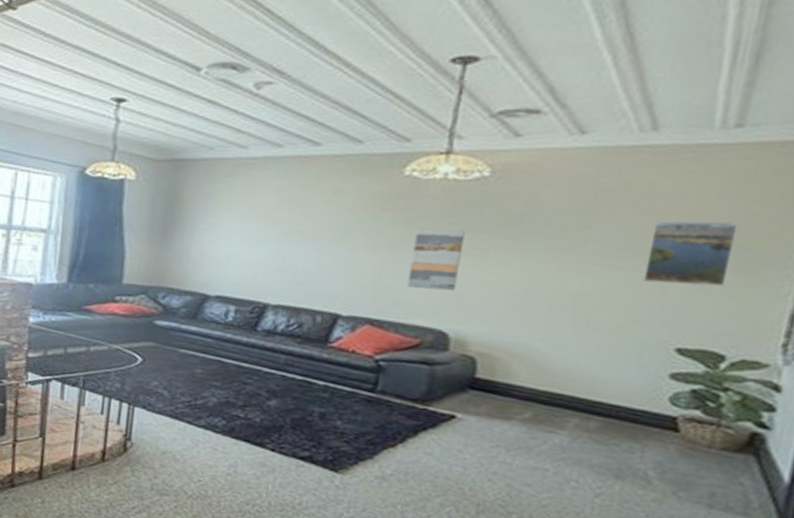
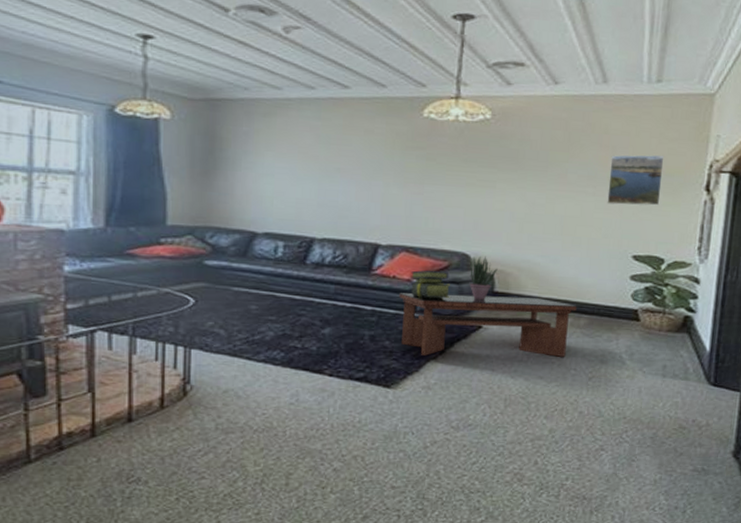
coffee table: none [355,369,587,465] -> present [399,293,577,357]
stack of books: none [372,346,420,381] -> present [411,270,450,299]
wall art: present [407,228,465,291] -> none [434,164,476,218]
potted plant: none [443,335,482,387] -> present [469,256,498,301]

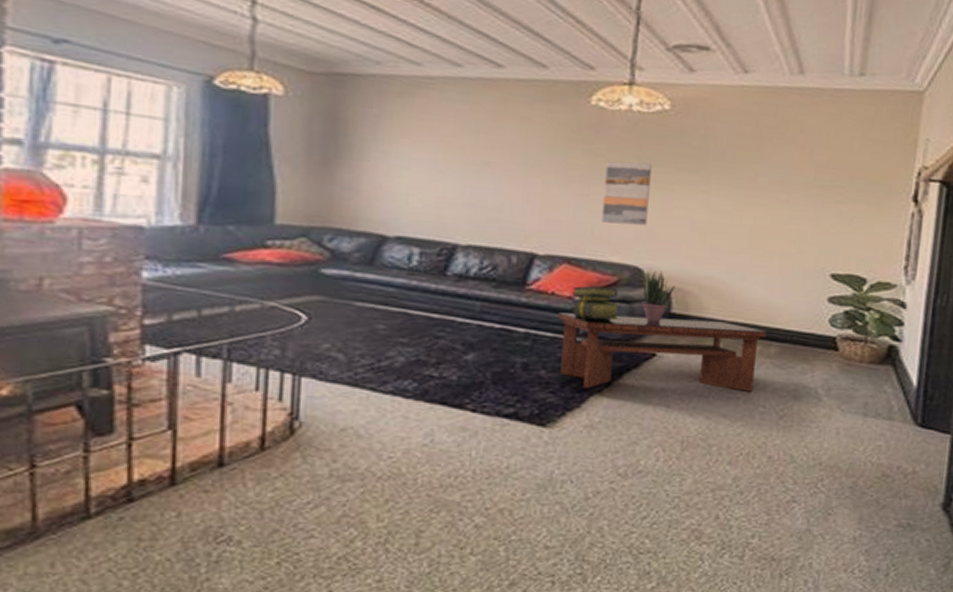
wall art: none [434,164,476,218] -> present [602,161,652,226]
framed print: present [607,155,664,206] -> none [802,157,867,218]

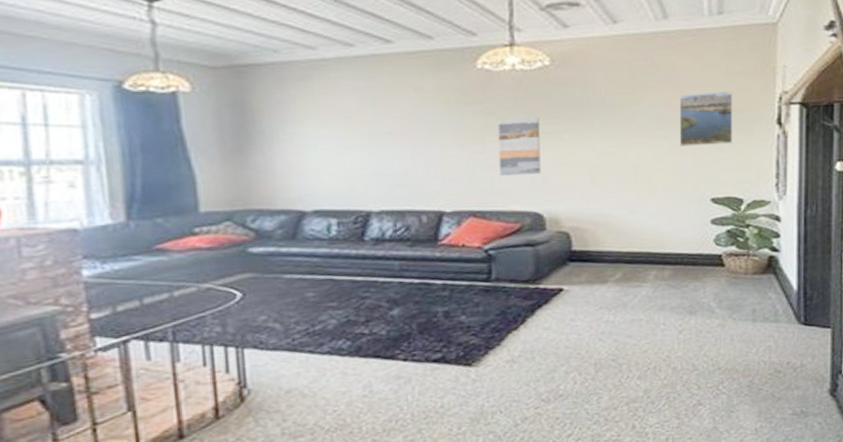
coffee table: present [558,312,767,392] -> none [471,253,660,327]
stack of books: present [572,285,619,321] -> none [481,233,526,265]
potted plant: present [641,270,676,324] -> none [544,213,573,262]
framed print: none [802,157,867,218] -> present [679,90,733,147]

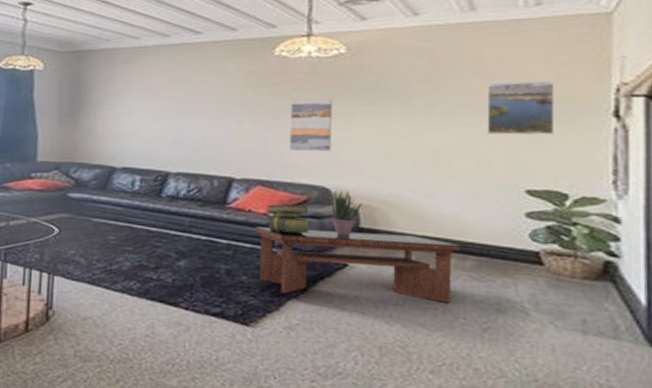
coffee table: none [471,253,660,327] -> present [255,227,460,303]
stack of books: none [481,233,526,265] -> present [267,204,311,234]
potted plant: none [544,213,573,262] -> present [331,190,362,237]

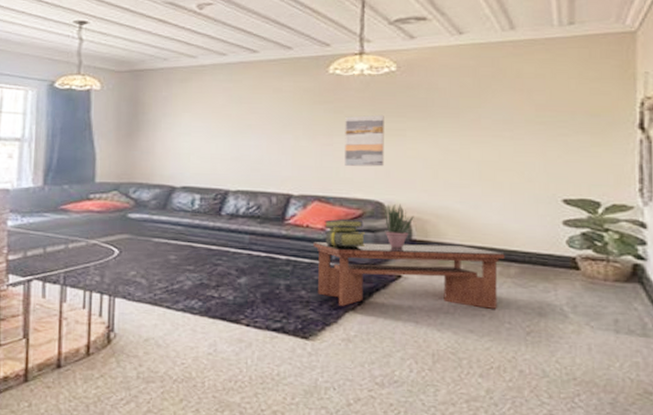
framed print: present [487,80,555,135] -> none [527,95,588,148]

